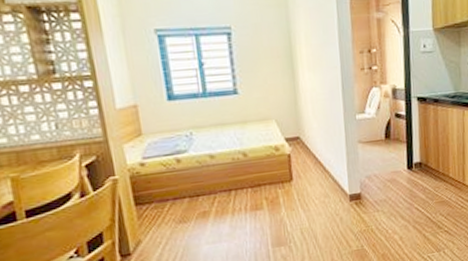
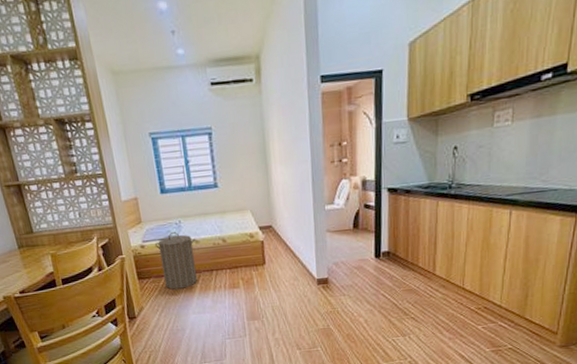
laundry hamper: none [158,146,213,216] -> present [154,232,198,290]

